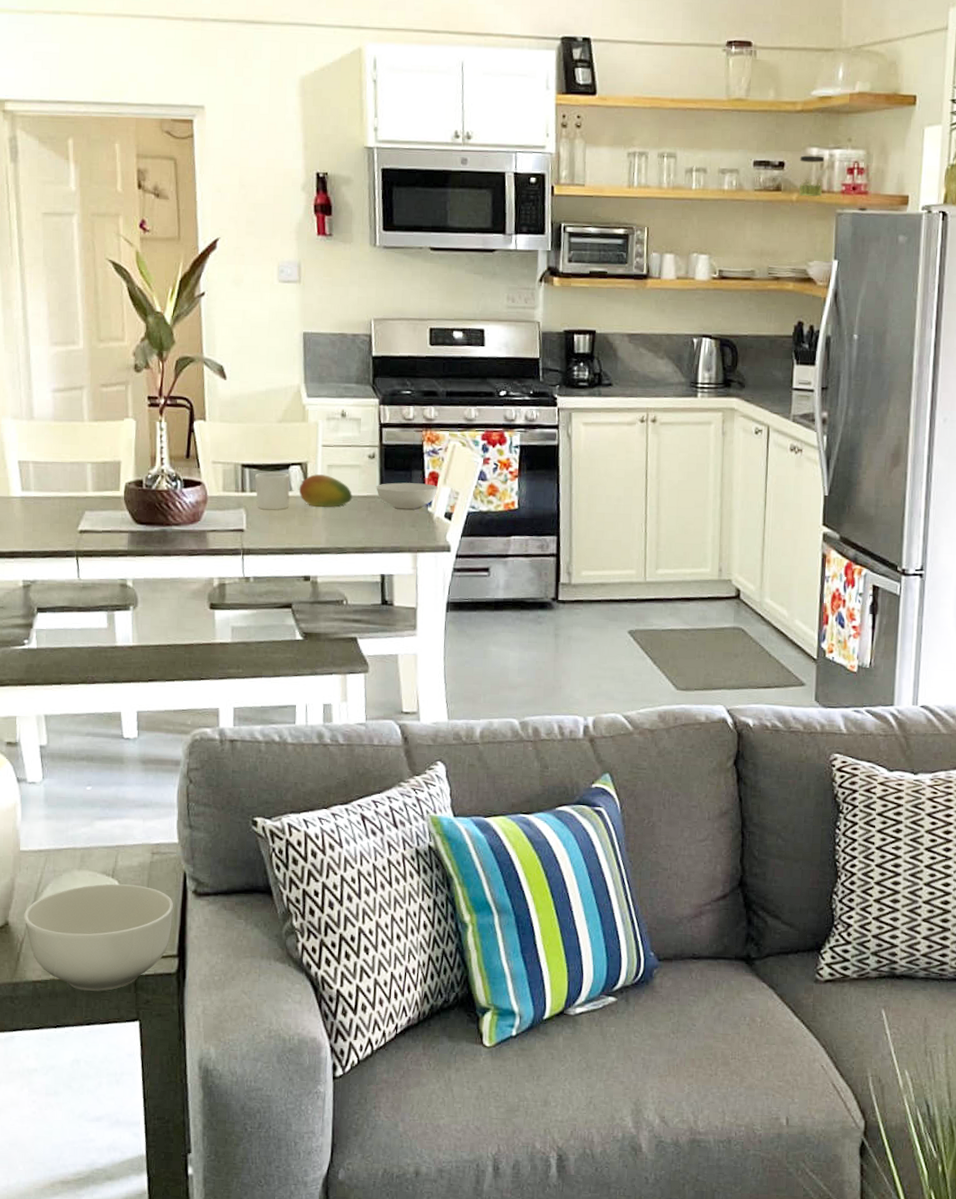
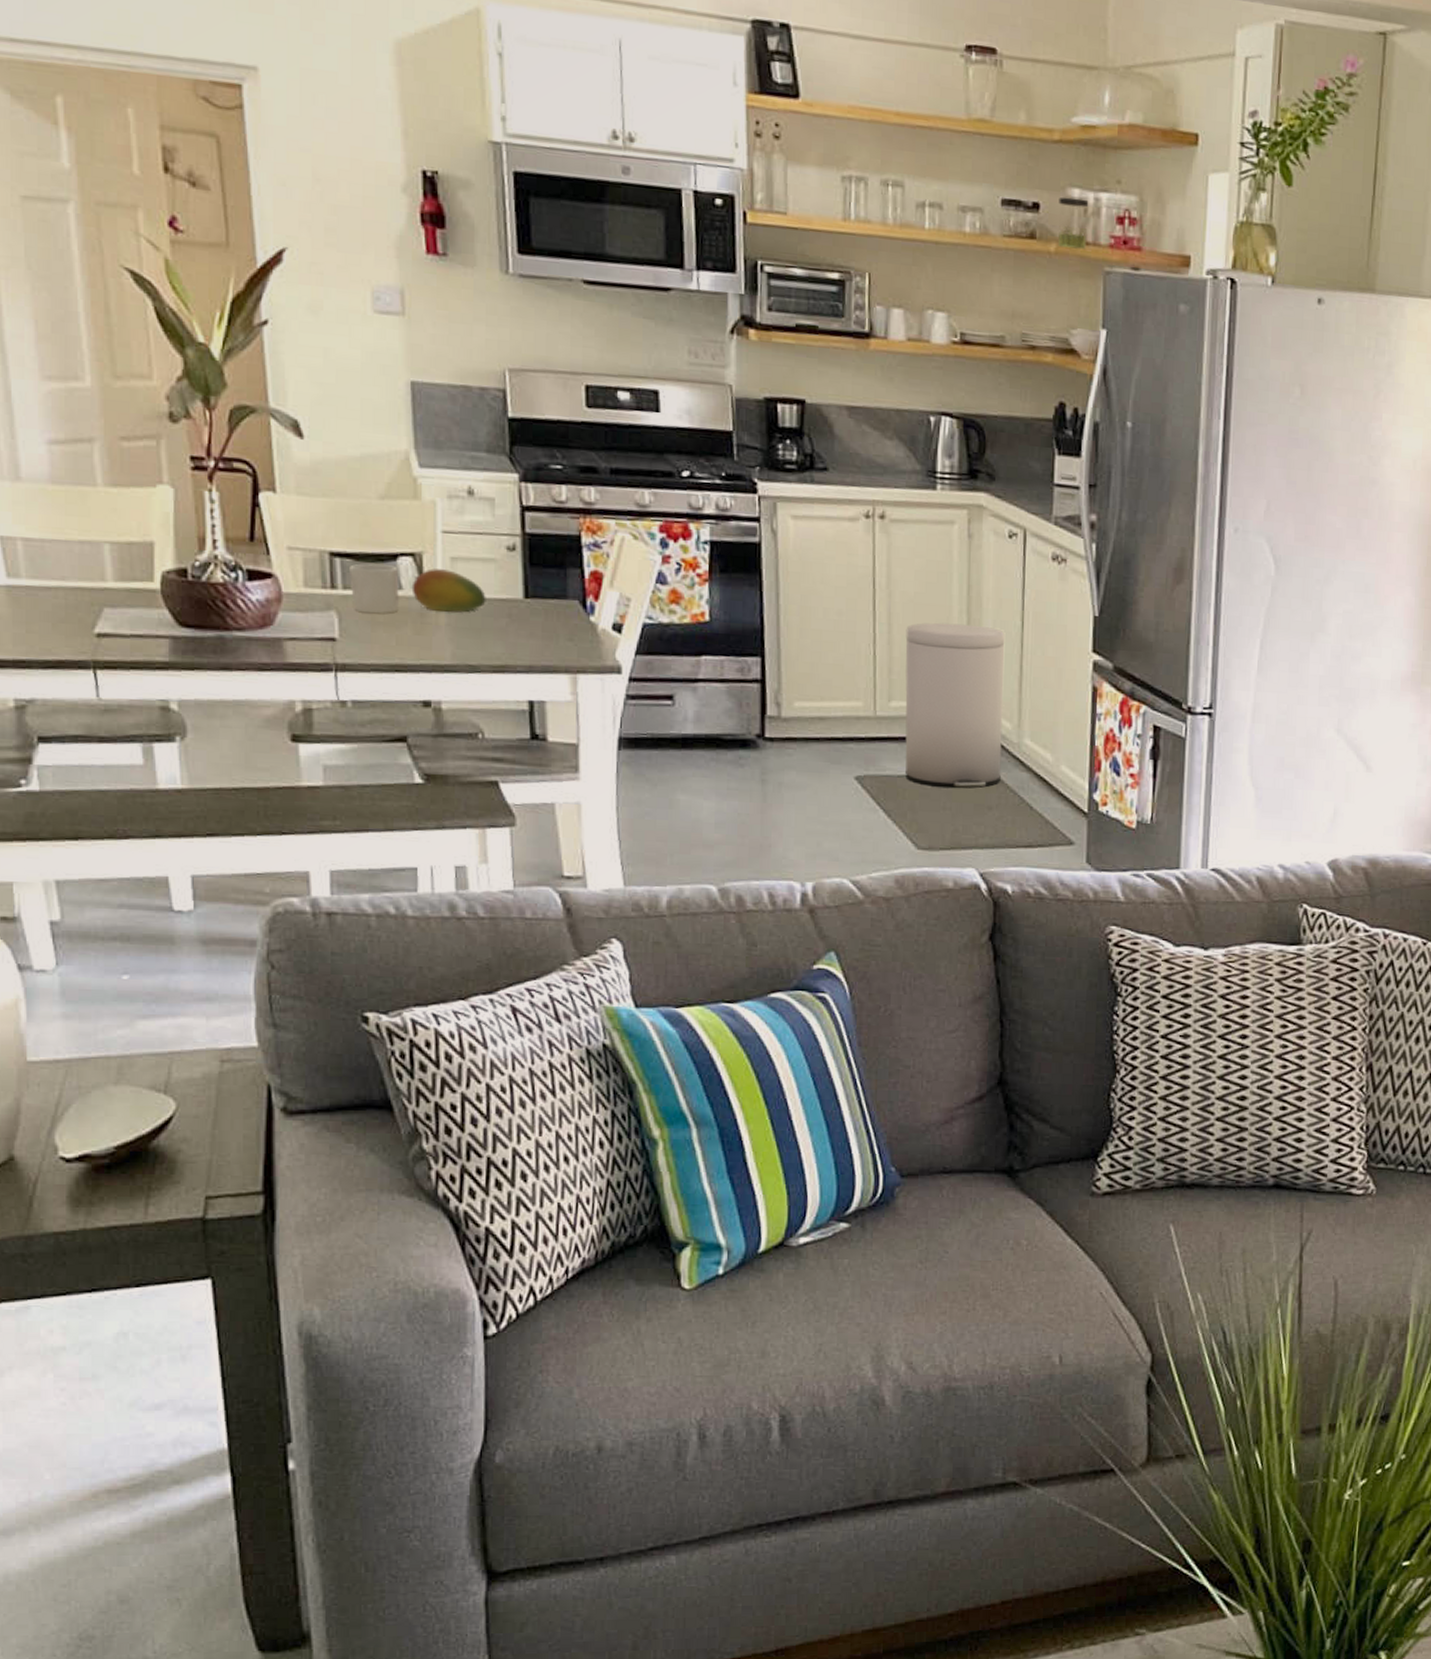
bowl: present [23,884,174,991] -> none [35,1102,255,1242]
bowl: present [376,482,439,510] -> none [518,583,603,619]
pedal bin: none [667,504,751,640] -> present [904,622,1005,789]

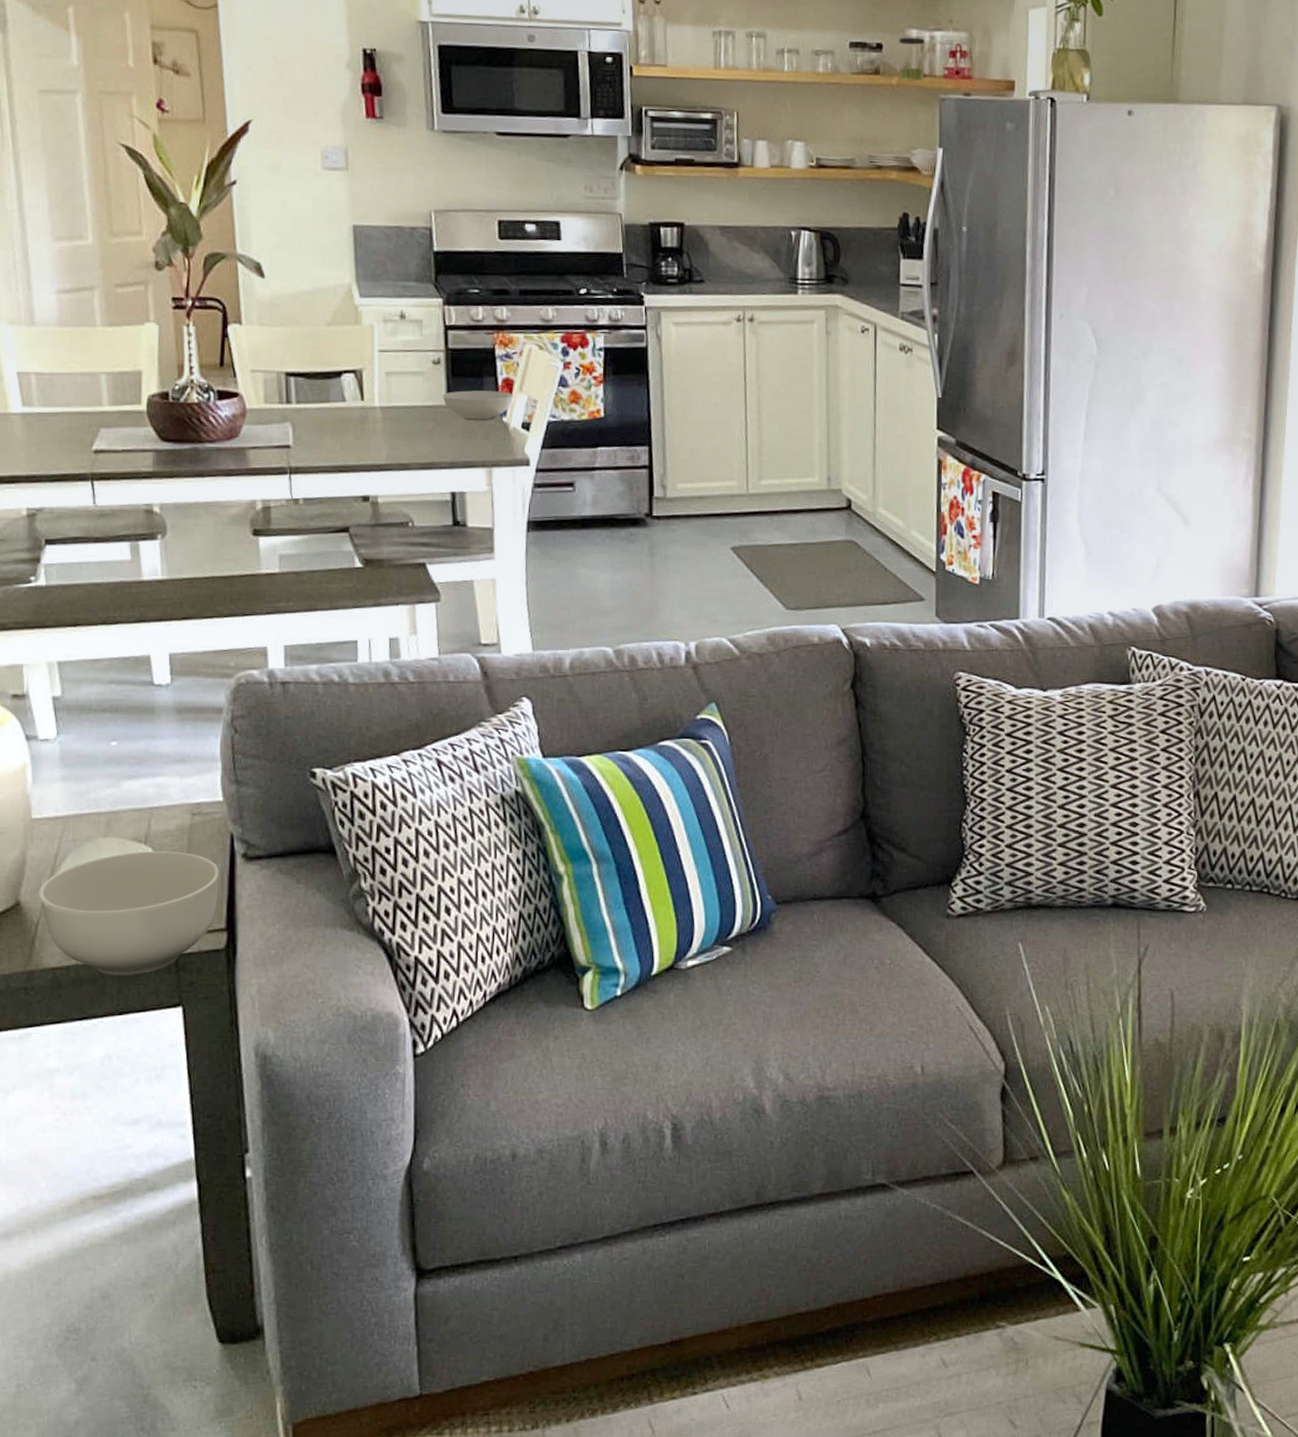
bowl: none [35,1102,255,1242] -> present [37,851,220,975]
mug: present [349,563,399,615] -> none [302,381,343,424]
fruit: present [411,568,486,612] -> none [353,383,415,419]
bowl: none [518,583,603,619] -> present [442,390,514,420]
pedal bin: present [904,622,1005,789] -> none [773,409,860,555]

